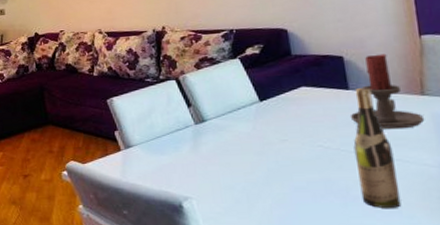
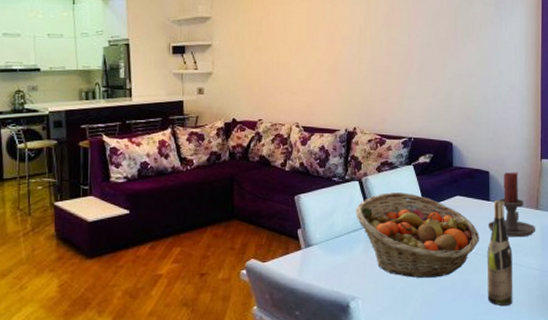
fruit basket: none [176,88,341,177] -> present [356,193,479,278]

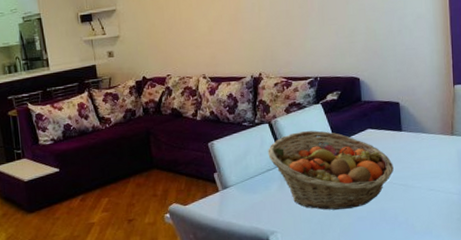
candle holder: present [487,172,535,238] -> none [401,100,451,165]
wine bottle: present [487,200,513,305] -> none [402,129,432,231]

